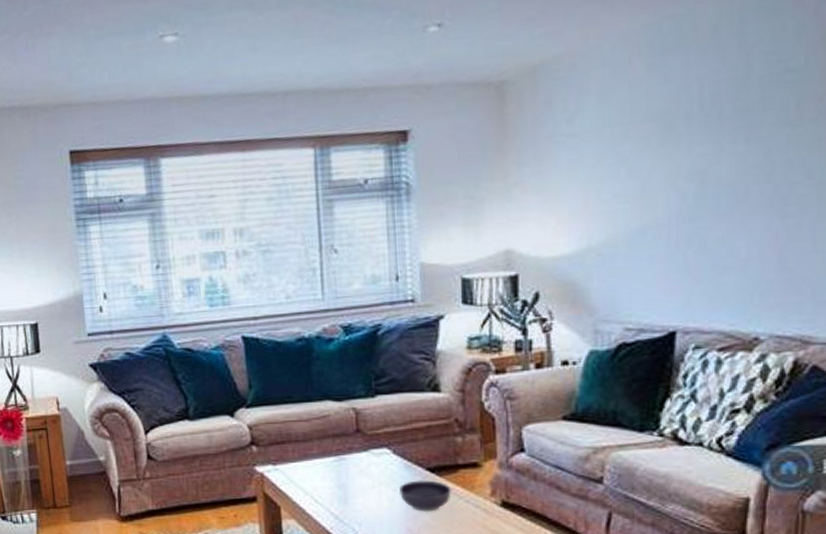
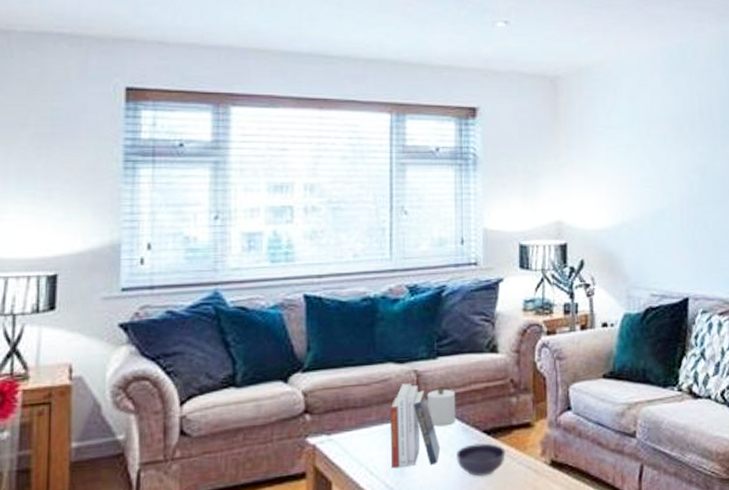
books: none [331,419,383,499] -> present [390,382,441,469]
candle: none [367,423,398,462] -> present [427,385,456,427]

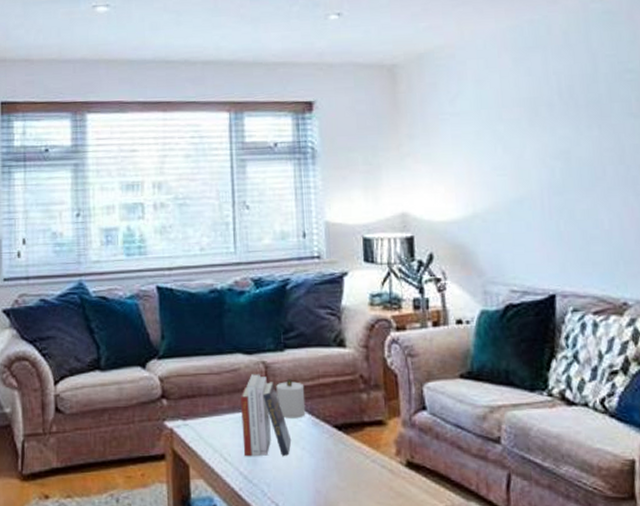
bowl: present [456,443,507,477] -> none [308,438,359,472]

